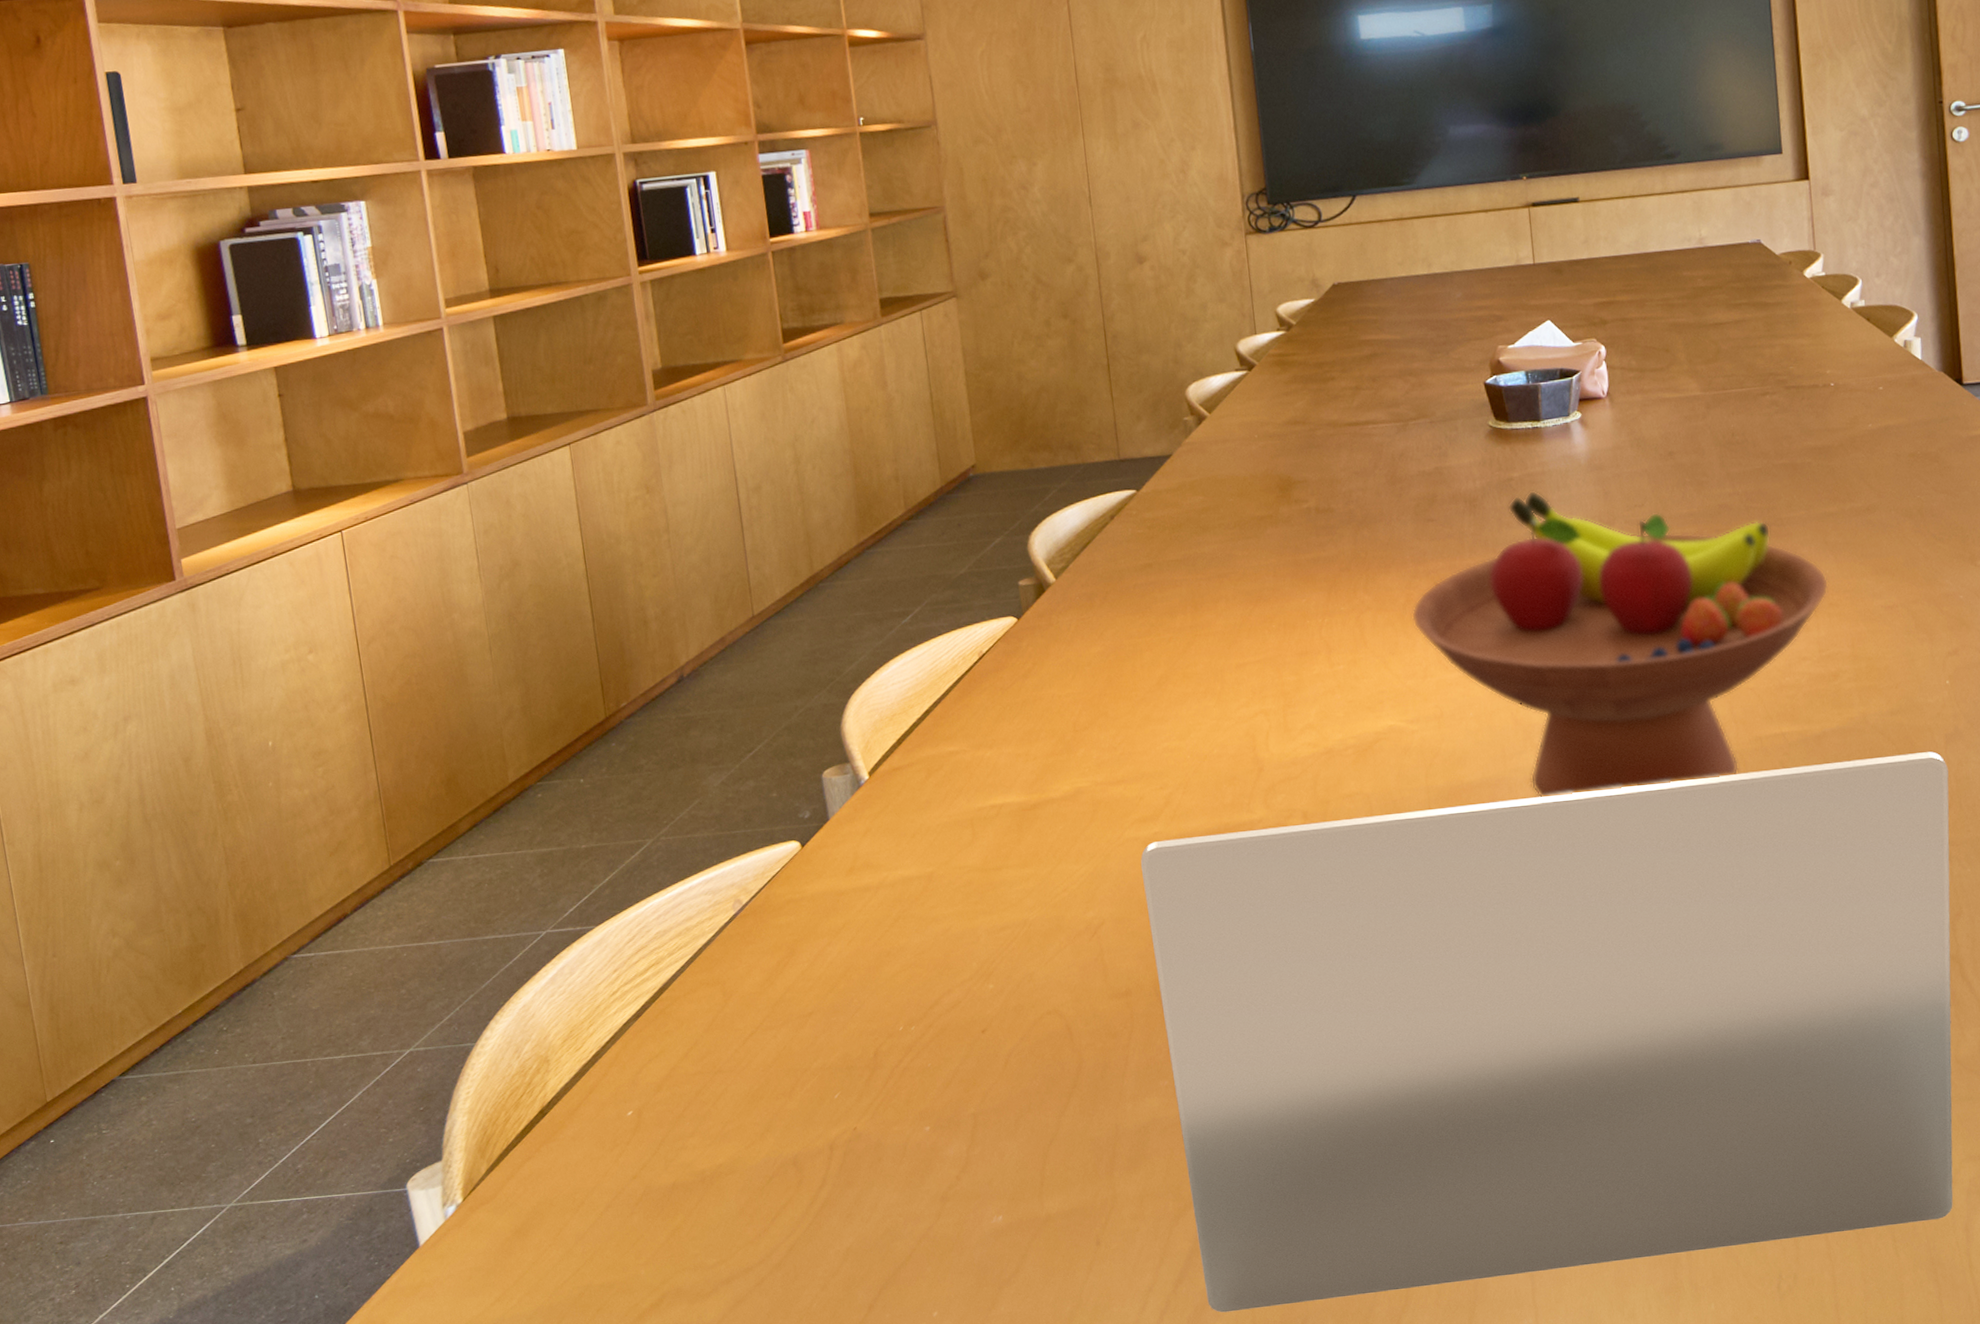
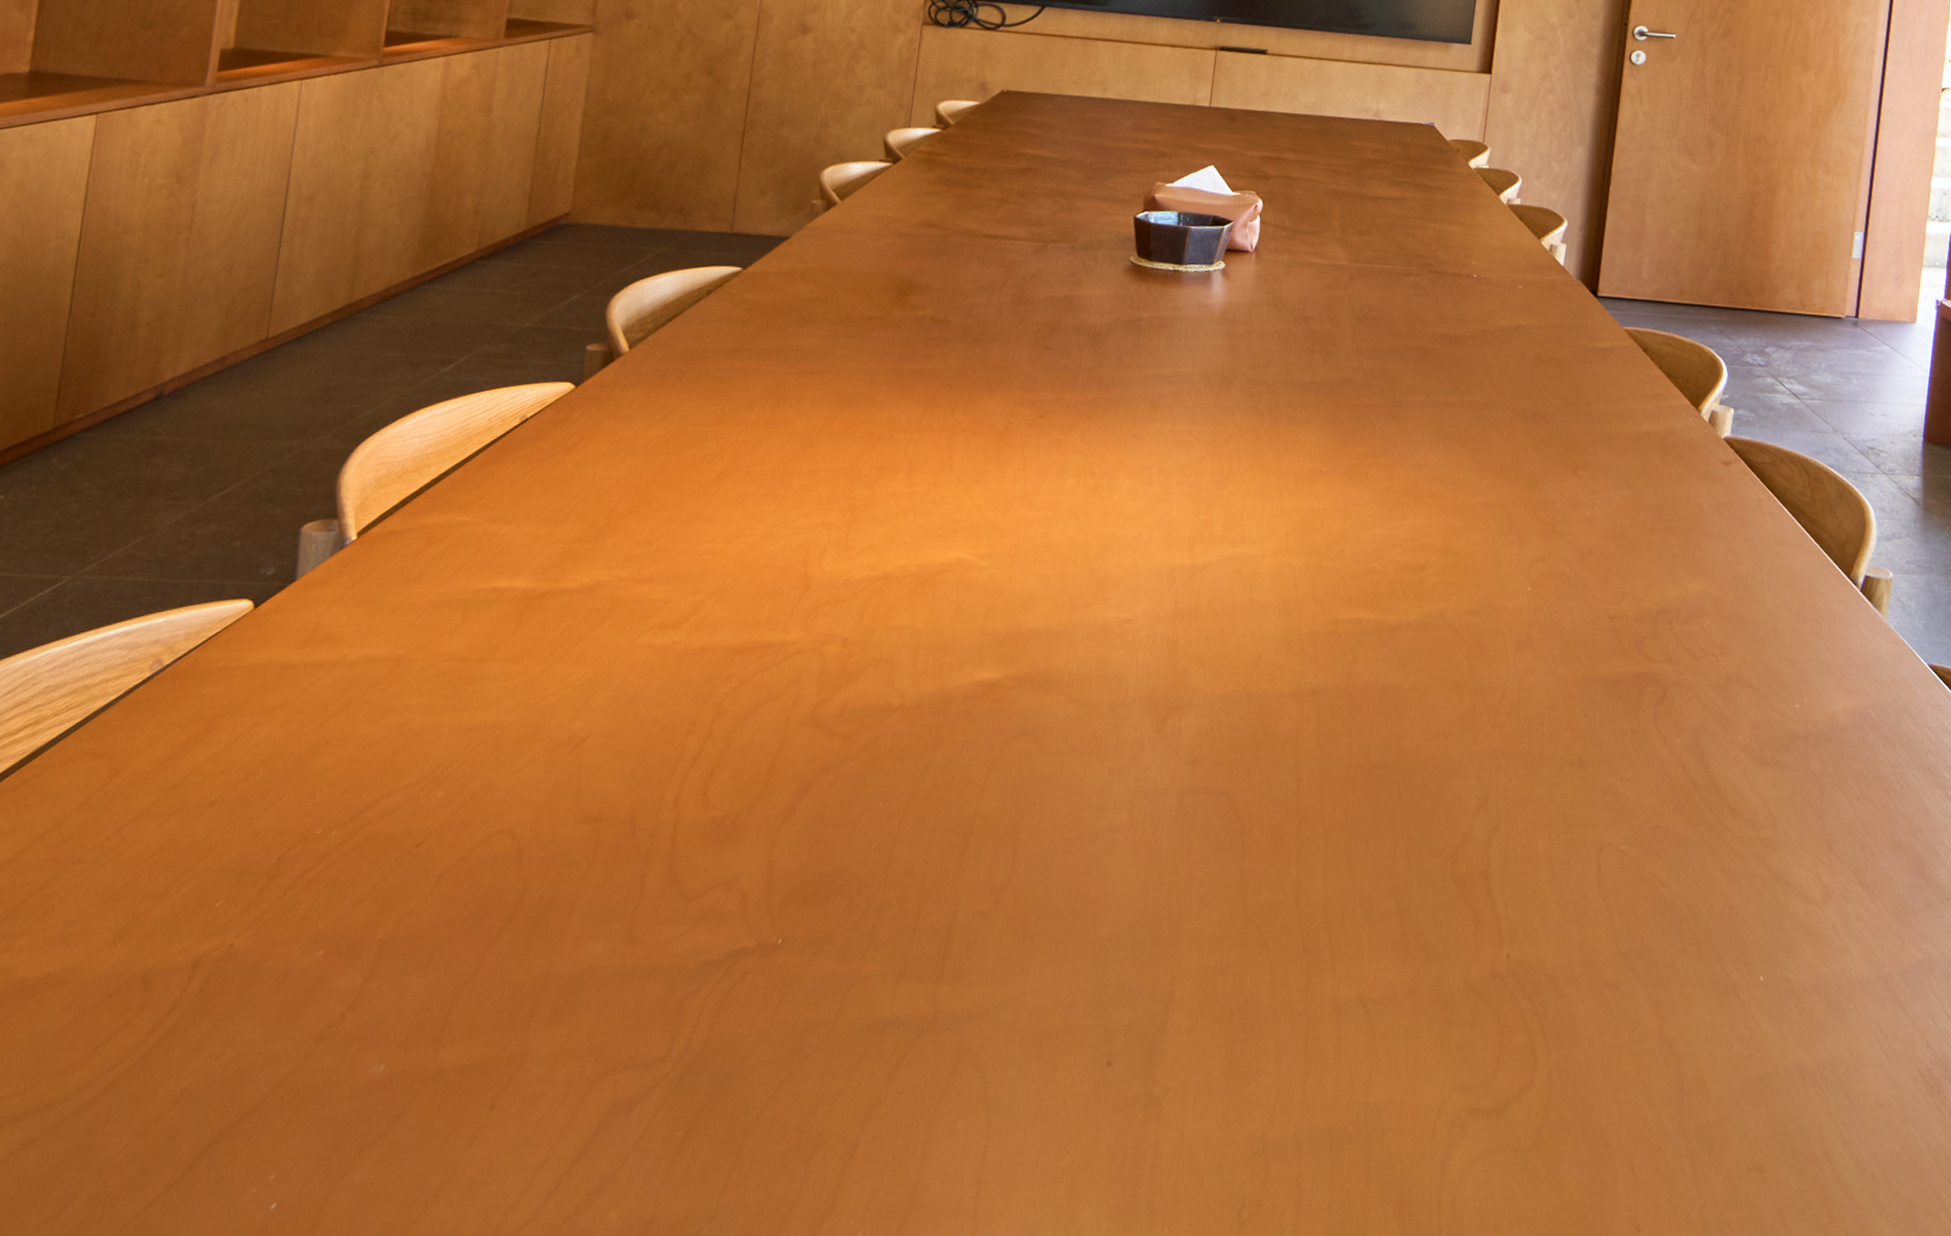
laptop: present [1140,751,1953,1313] -> none [604,651,1514,1200]
fruit bowl: present [1411,490,1829,798] -> none [1006,333,1434,657]

